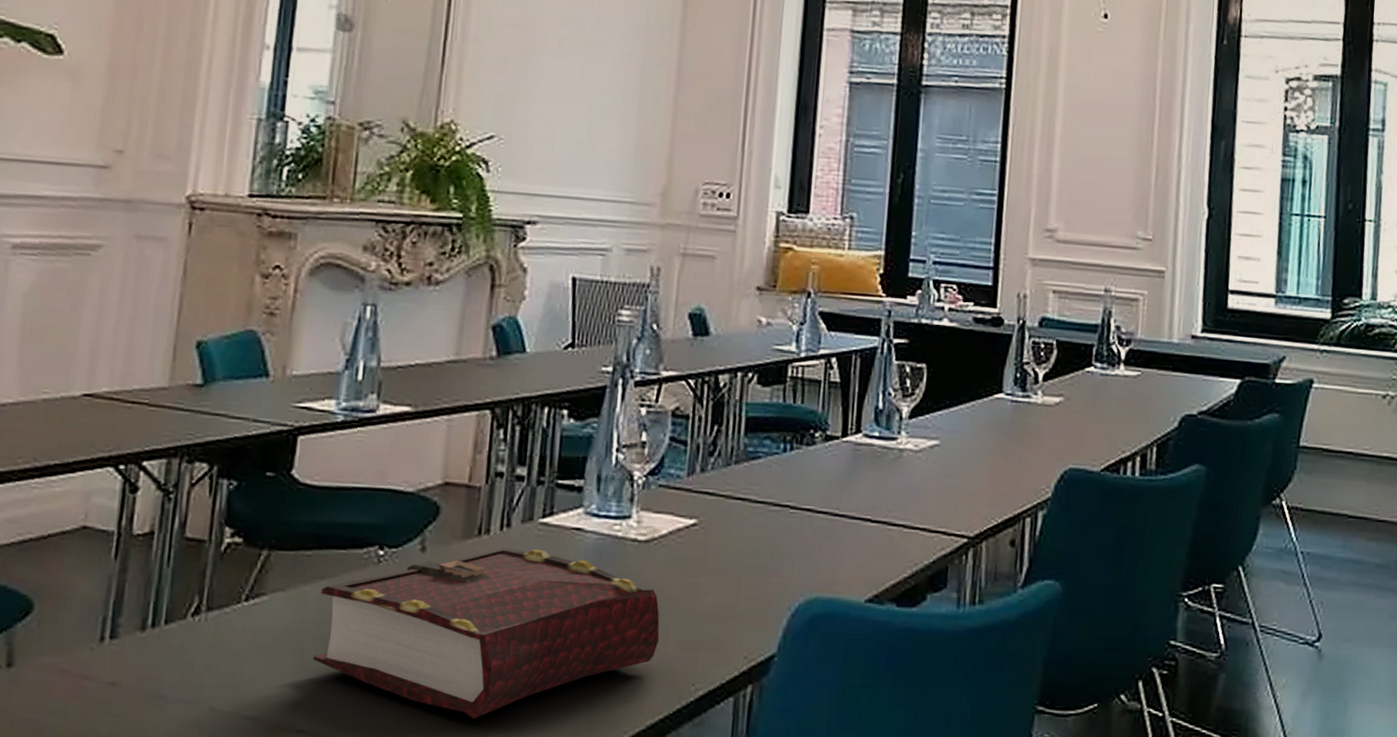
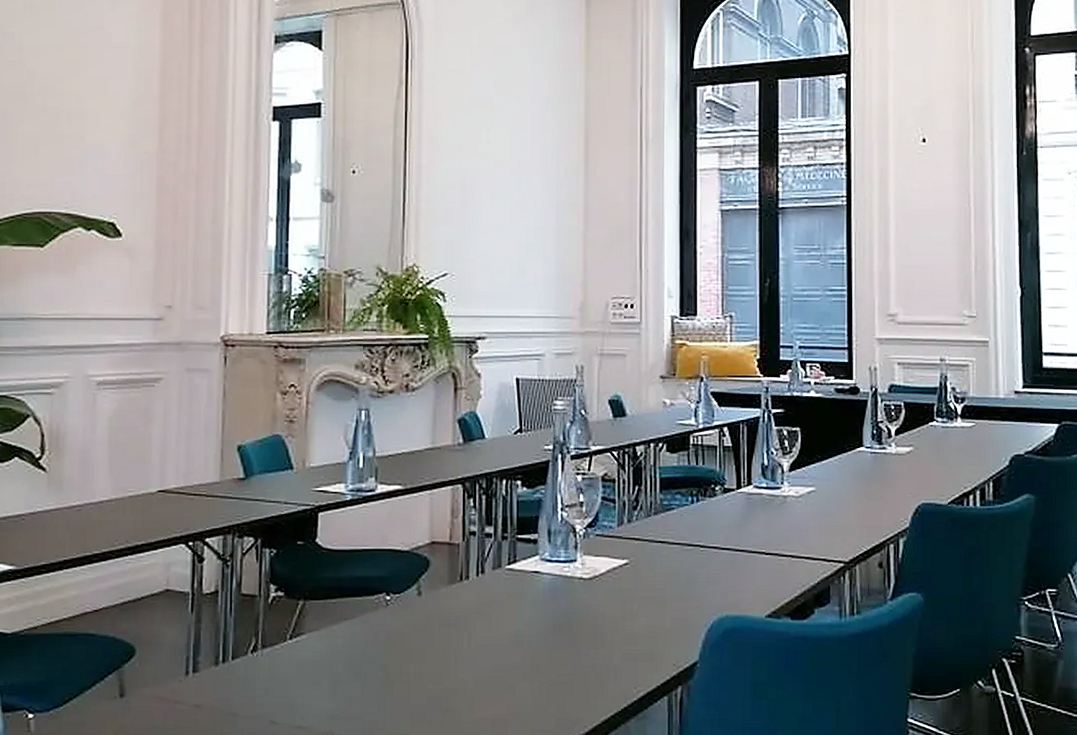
book: present [312,548,660,719] -> none [343,590,606,721]

